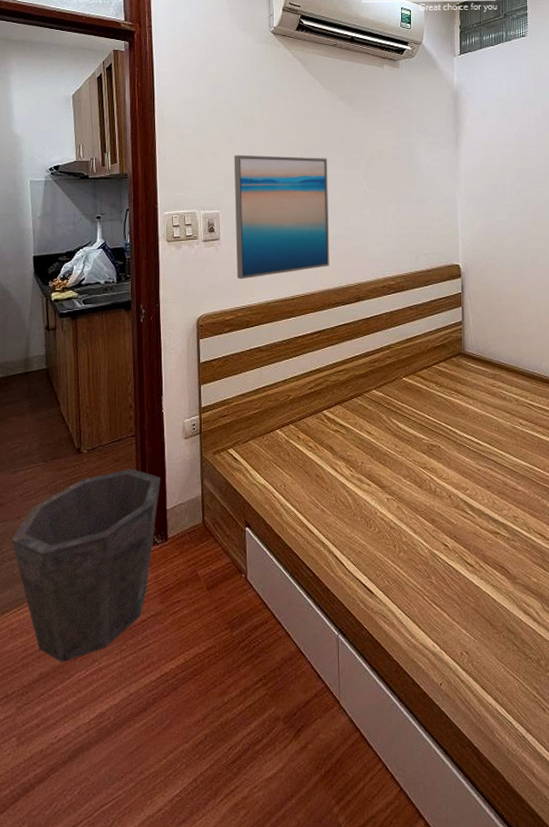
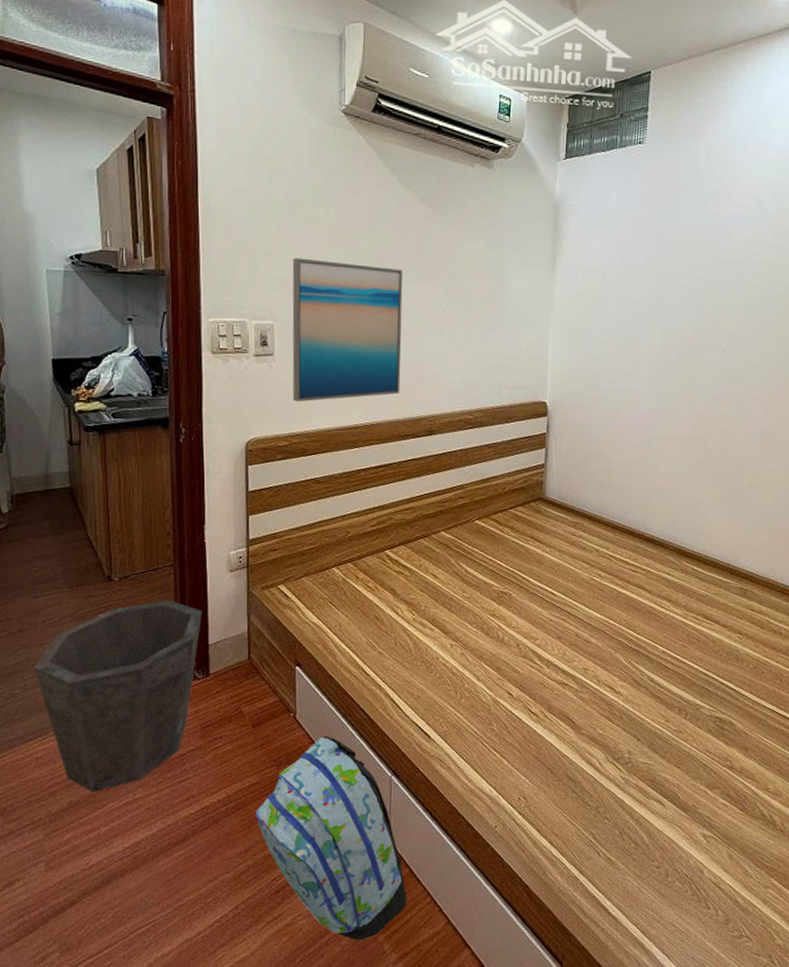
backpack: none [212,595,360,813] -> present [255,735,407,940]

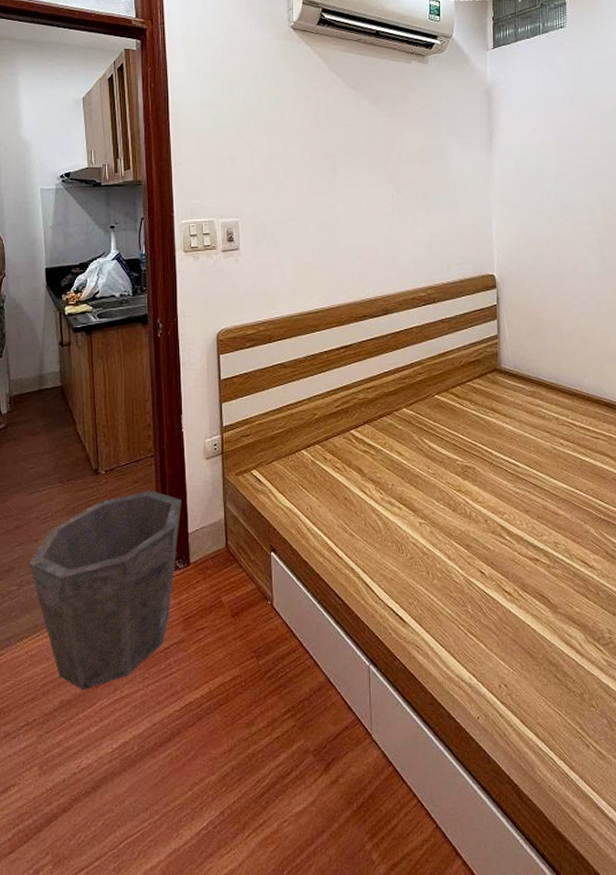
backpack: present [255,735,407,940] -> none [238,623,393,849]
wall art: present [292,257,403,402] -> none [253,159,356,292]

